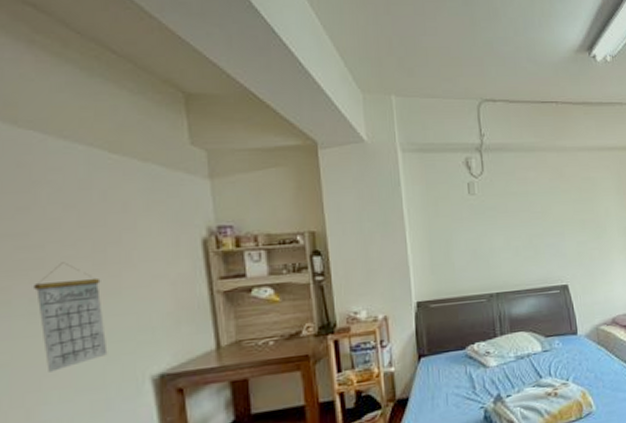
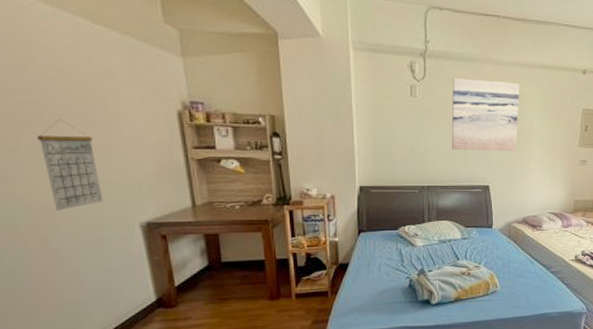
wall art: none [514,168,594,248] -> present [452,78,520,151]

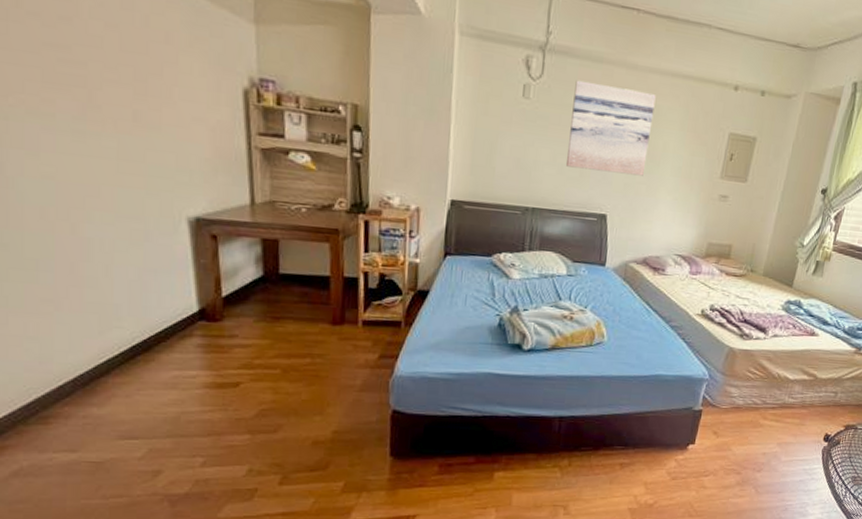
calendar: present [36,119,103,211] -> none [75,84,147,194]

